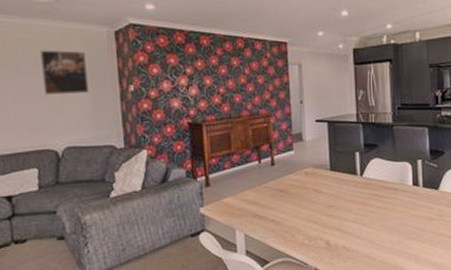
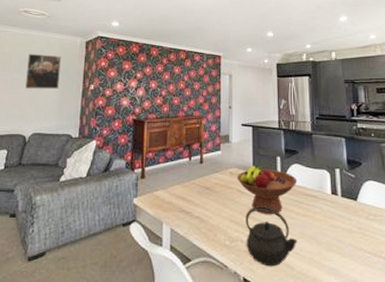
fruit bowl: none [312,163,378,211] -> present [236,165,298,214]
kettle: none [324,203,378,260] -> present [245,206,297,267]

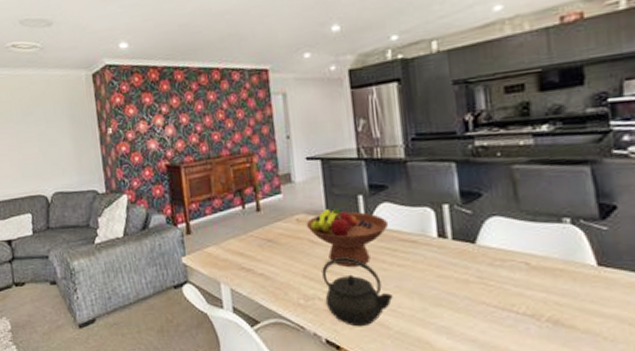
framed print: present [25,53,62,90] -> none [29,96,72,142]

